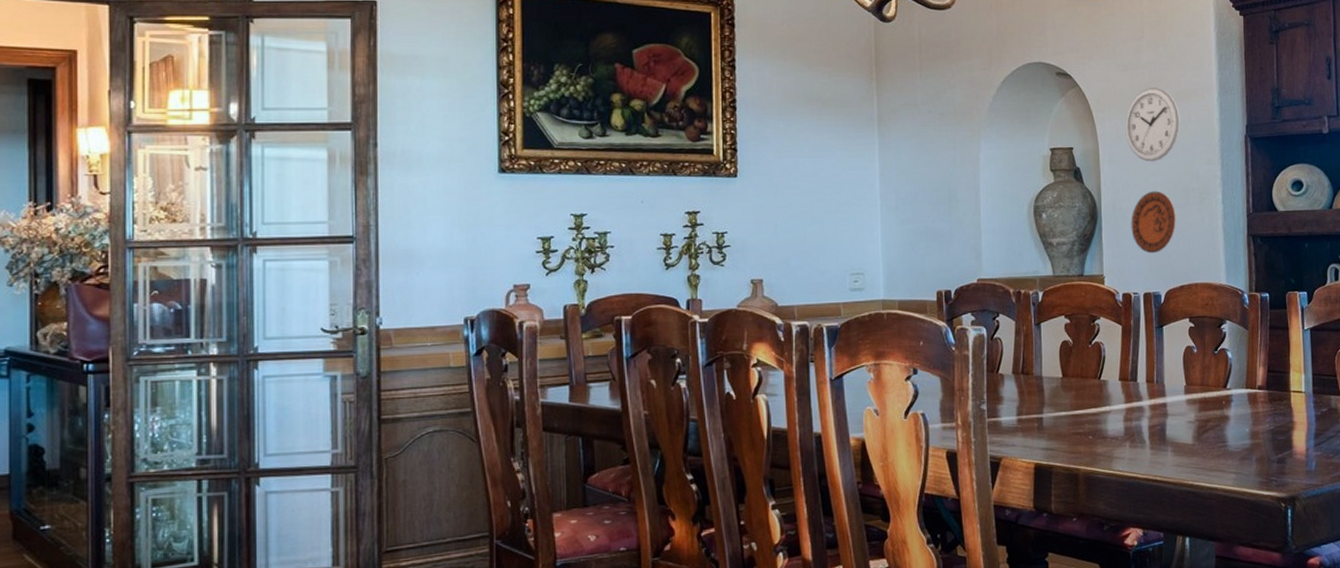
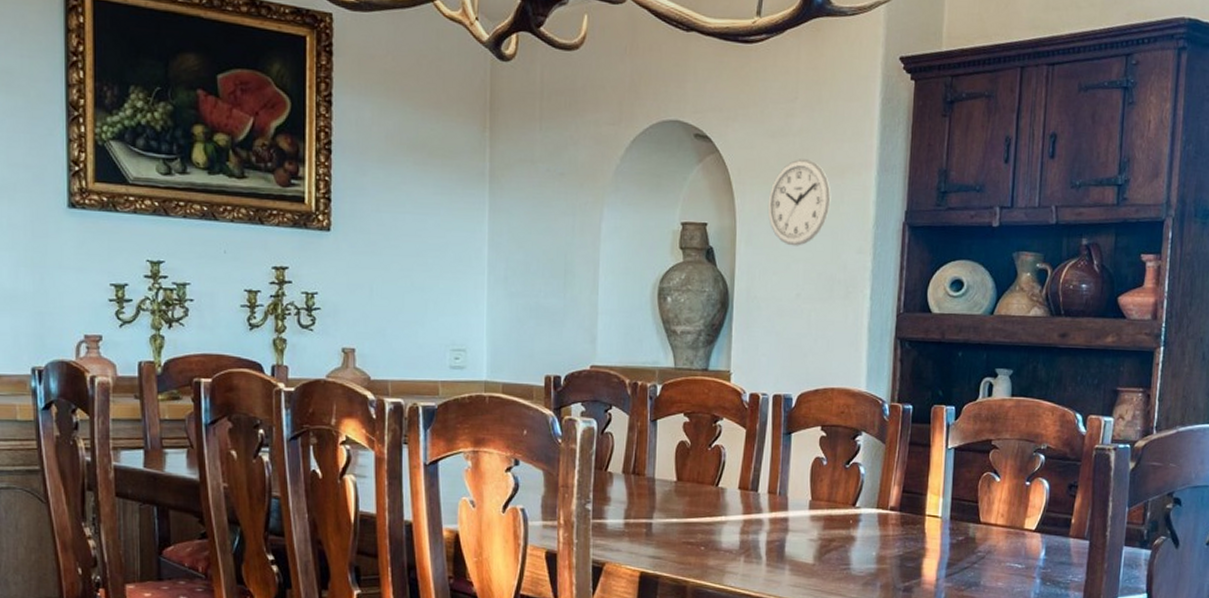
decorative plate: present [1131,191,1176,254] -> none [765,279,817,351]

